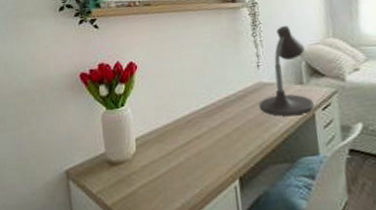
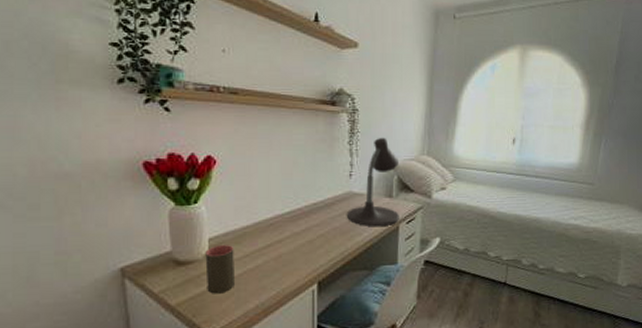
cup: none [133,144,161,193] -> present [205,245,234,294]

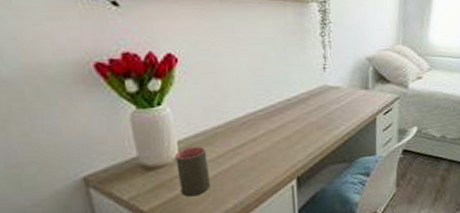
desk lamp: present [347,137,400,226] -> none [323,27,376,120]

